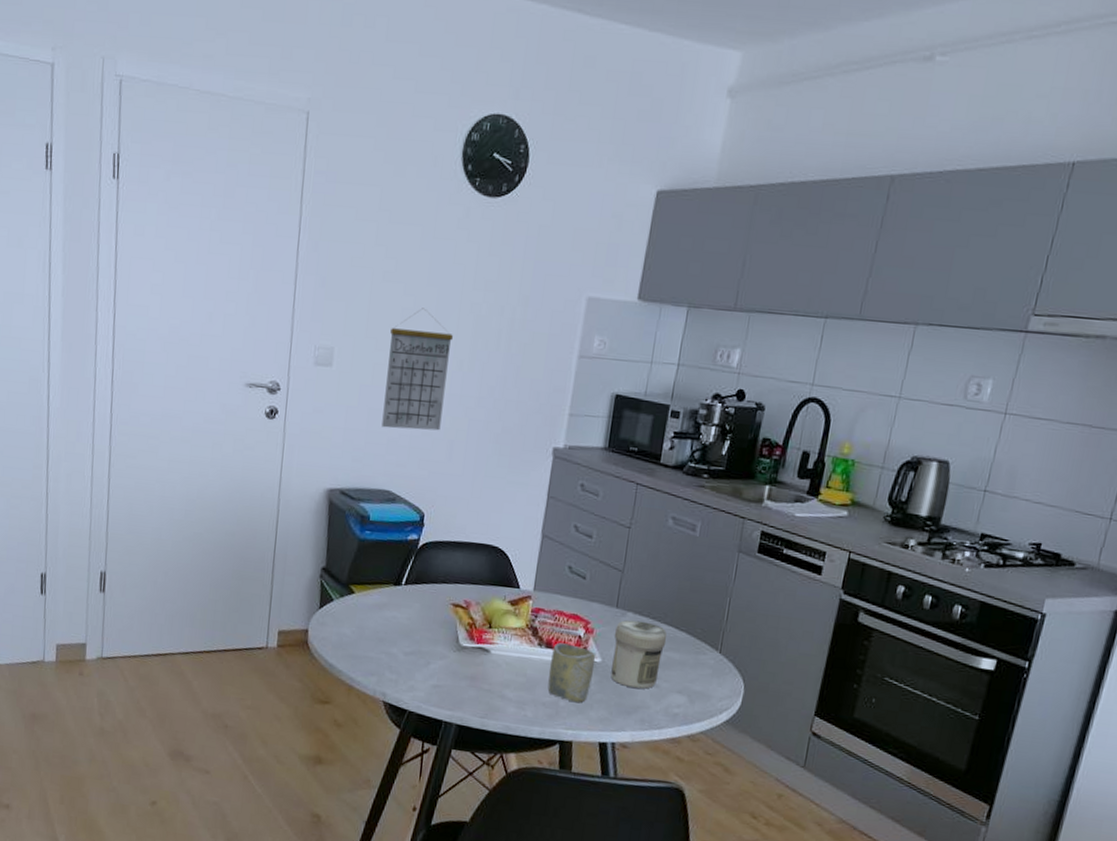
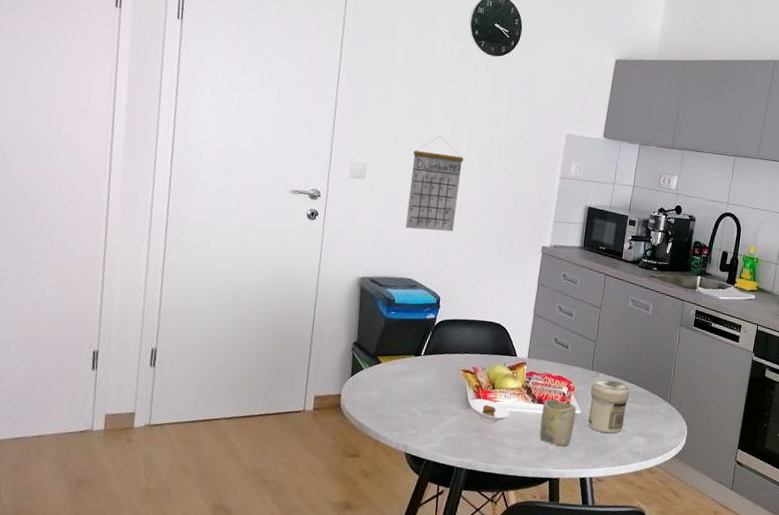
saucer: none [460,639,511,671] -> present [469,398,510,424]

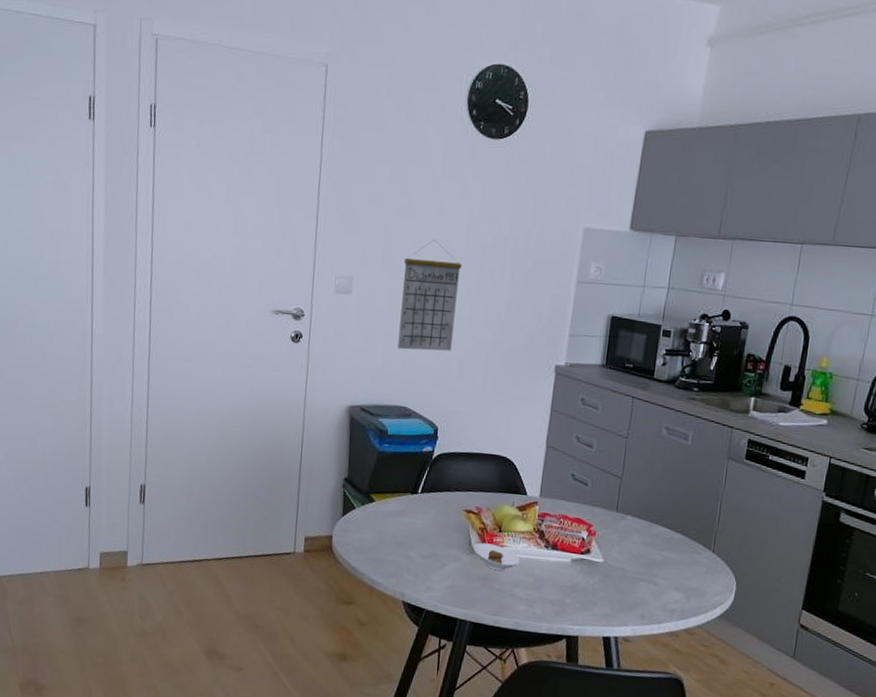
cup: present [539,399,577,447] -> none [554,544,599,601]
jar: present [588,379,630,433] -> none [612,522,664,587]

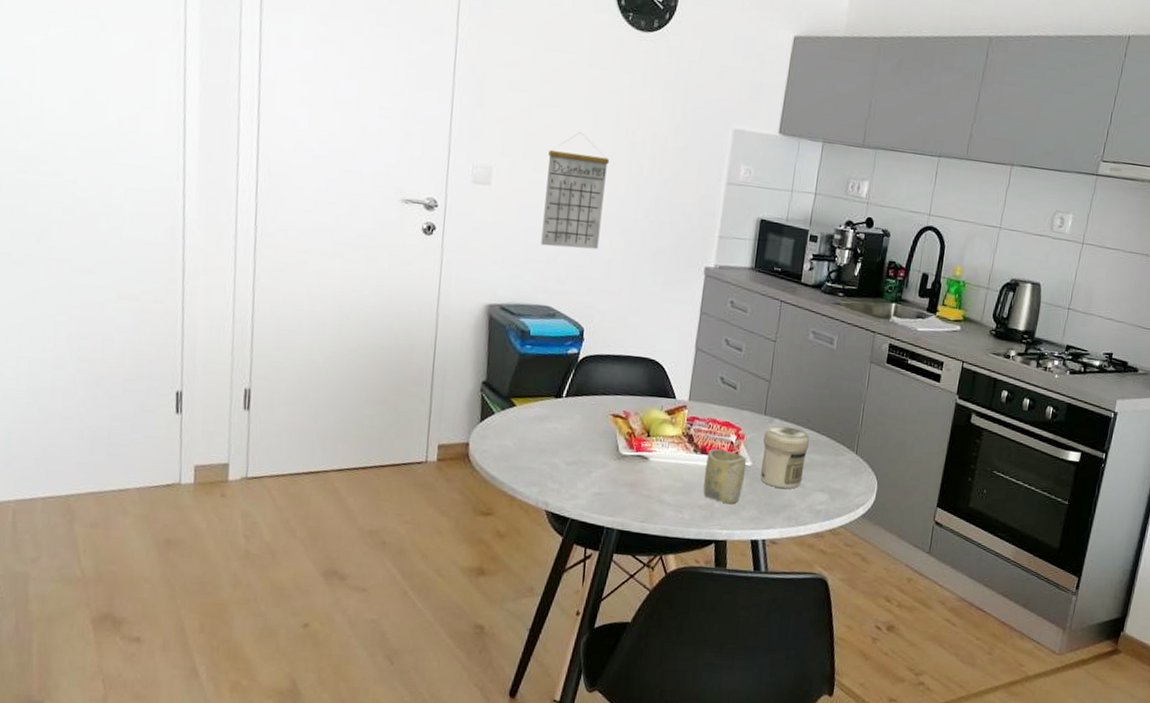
saucer: present [473,543,520,572] -> none [620,448,668,477]
cup: none [554,544,599,601] -> present [703,449,747,505]
jar: none [612,522,664,587] -> present [760,425,810,489]

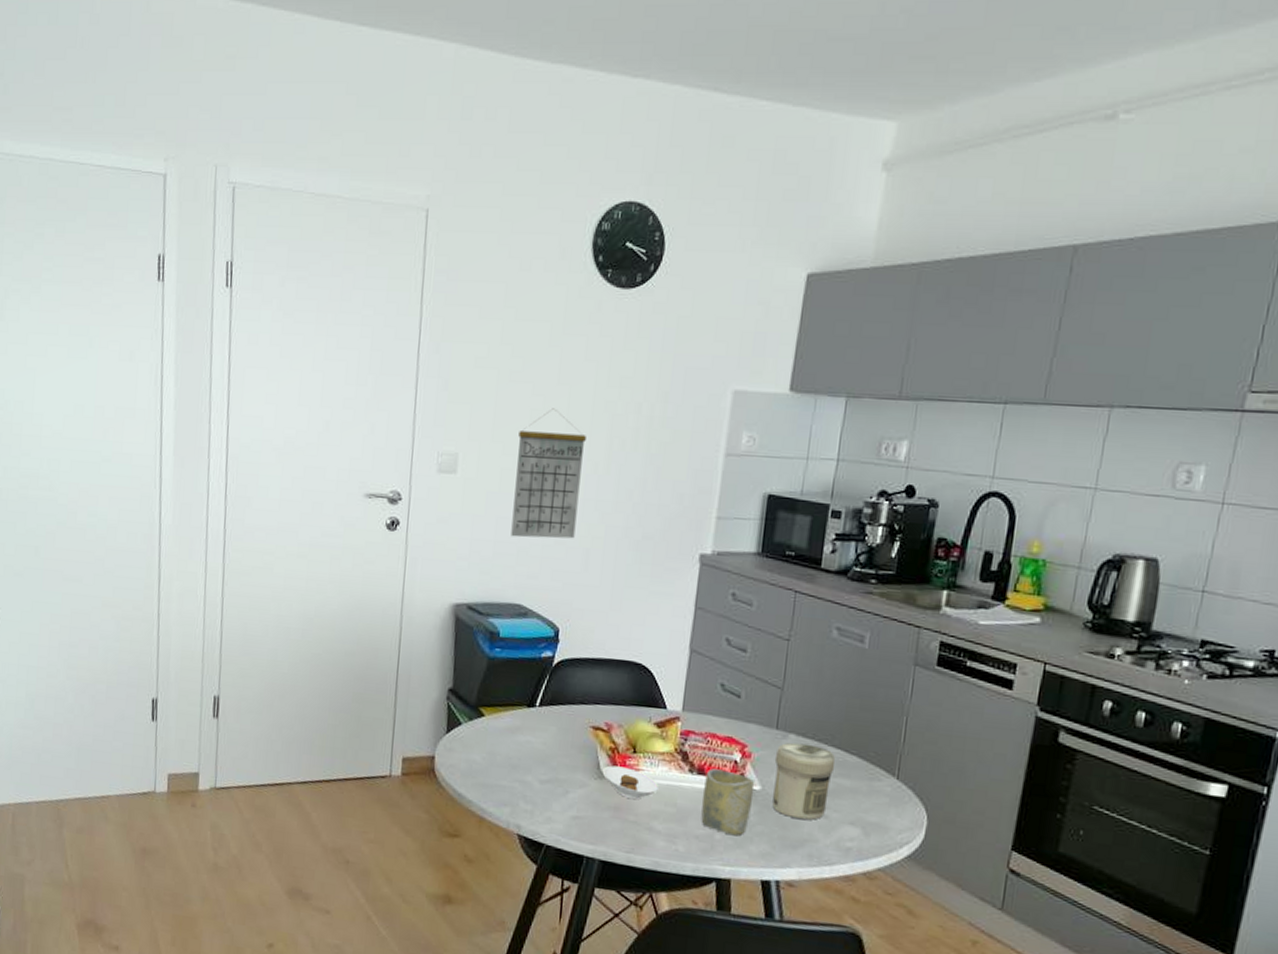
saucer: none [620,448,668,477] -> present [602,765,659,800]

